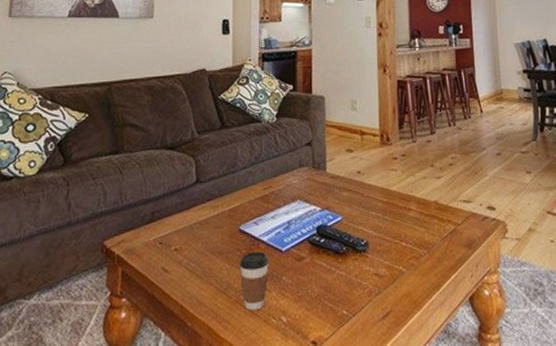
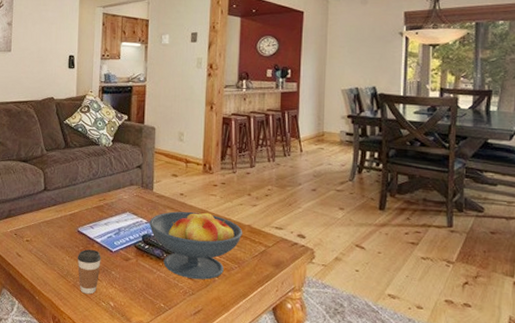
fruit bowl: none [324,187,430,275] -> present [149,208,243,280]

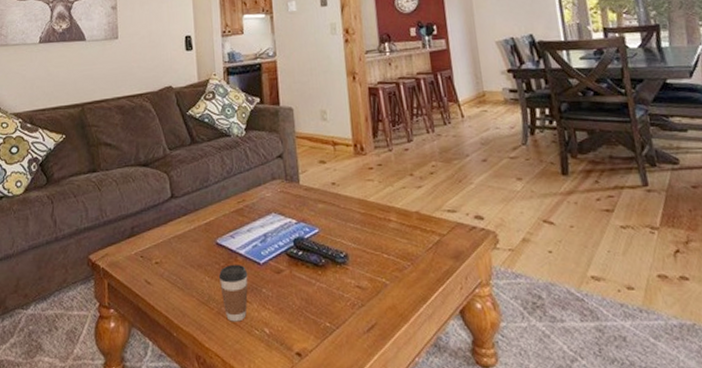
fruit bowl: present [149,208,243,280] -> none [300,198,411,287]

